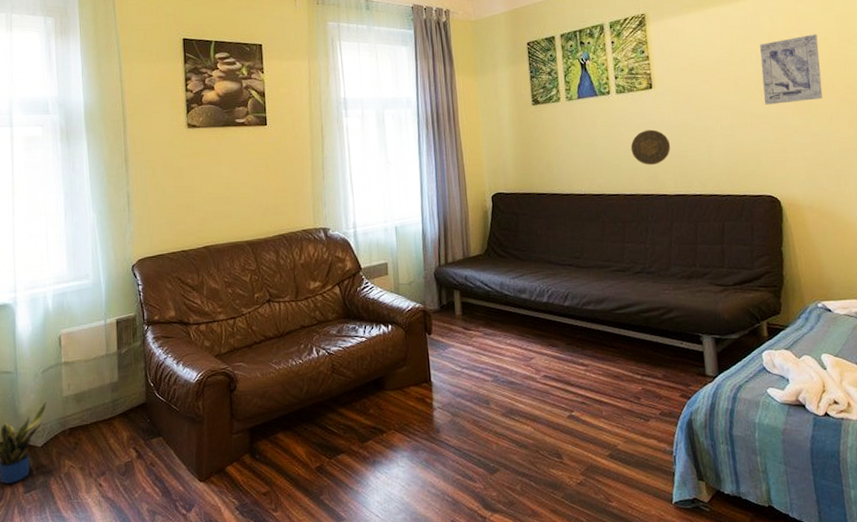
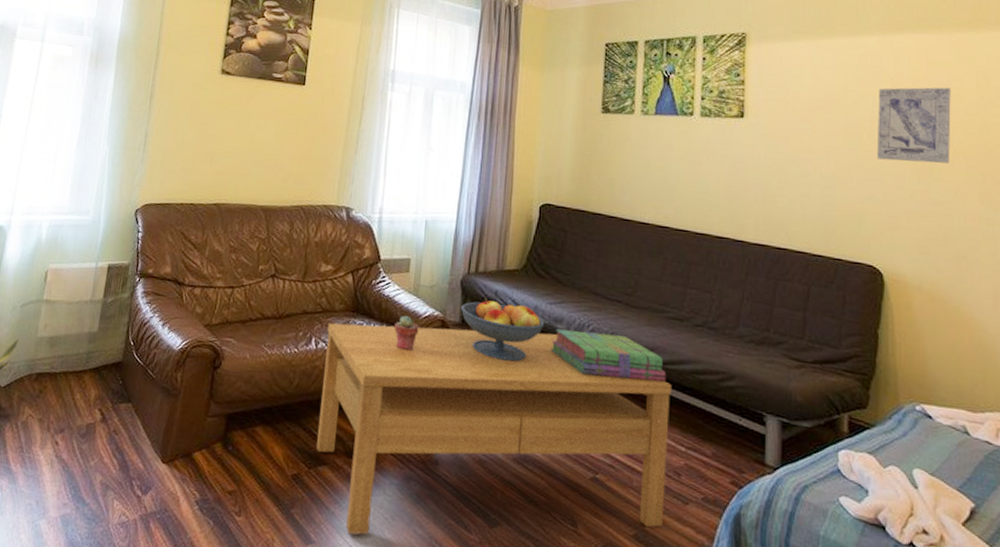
coffee table: none [325,303,631,506] -> present [317,322,672,535]
potted succulent: none [383,313,405,343] -> present [394,316,419,351]
fruit bowl: none [437,284,511,334] -> present [460,299,545,362]
stack of books: none [518,293,618,332] -> present [550,329,667,382]
decorative plate: present [630,129,671,165] -> none [709,163,757,205]

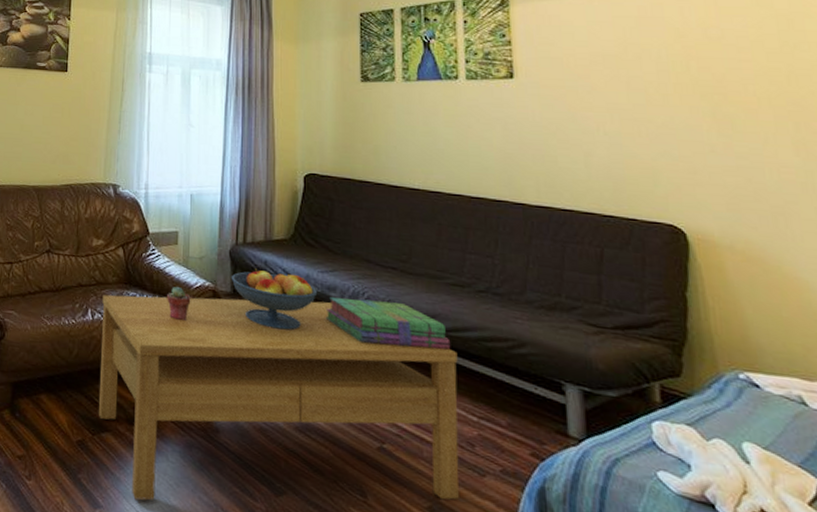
wall art: present [876,87,951,164] -> none [663,34,754,115]

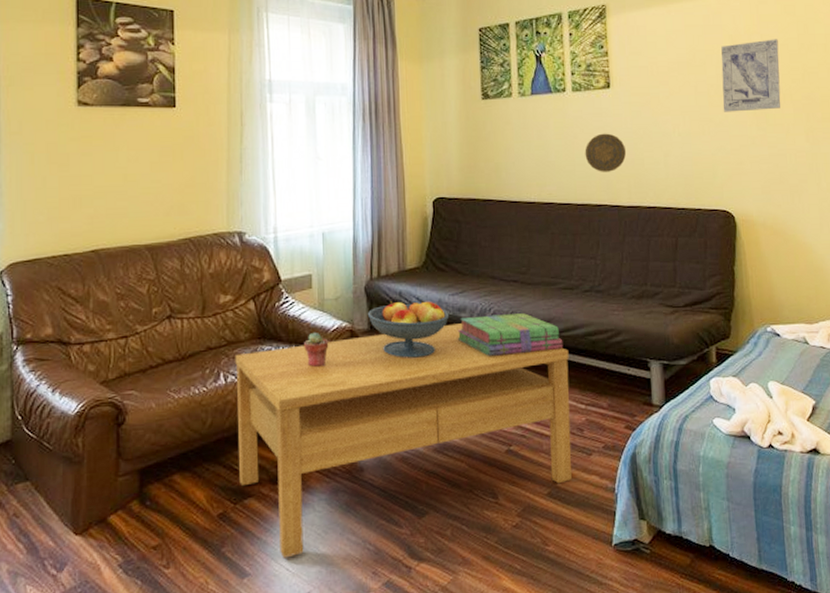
decorative plate: none [481,125,534,167] -> present [585,133,627,172]
wall art: none [663,34,754,115] -> present [721,39,781,112]

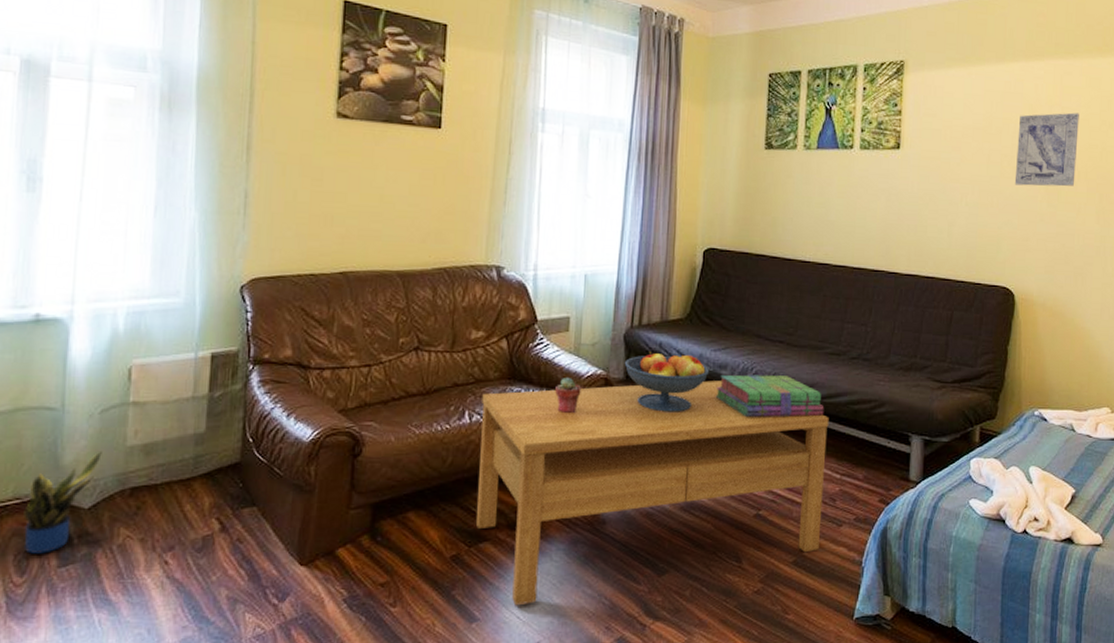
decorative plate: present [585,133,627,172] -> none [866,196,910,237]

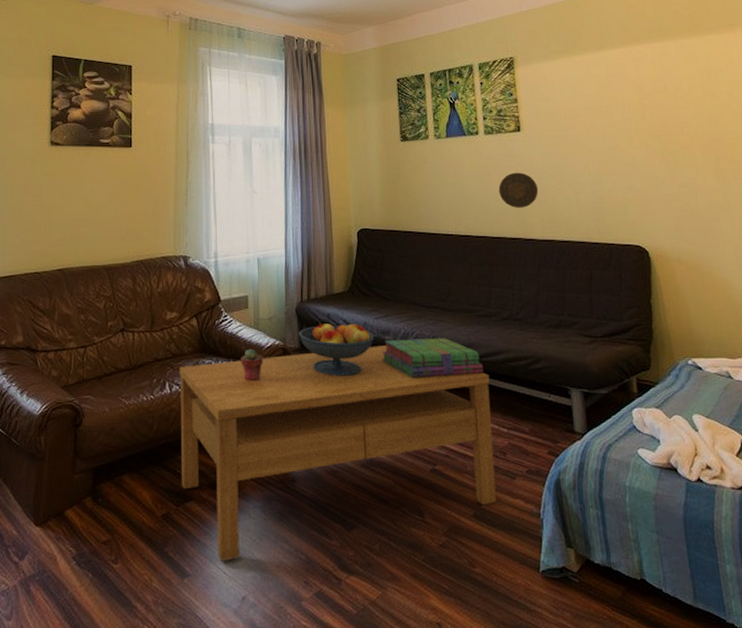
decorative plate: none [866,196,910,237] -> present [498,172,539,208]
wall art: present [1014,112,1079,187] -> none [626,86,689,154]

